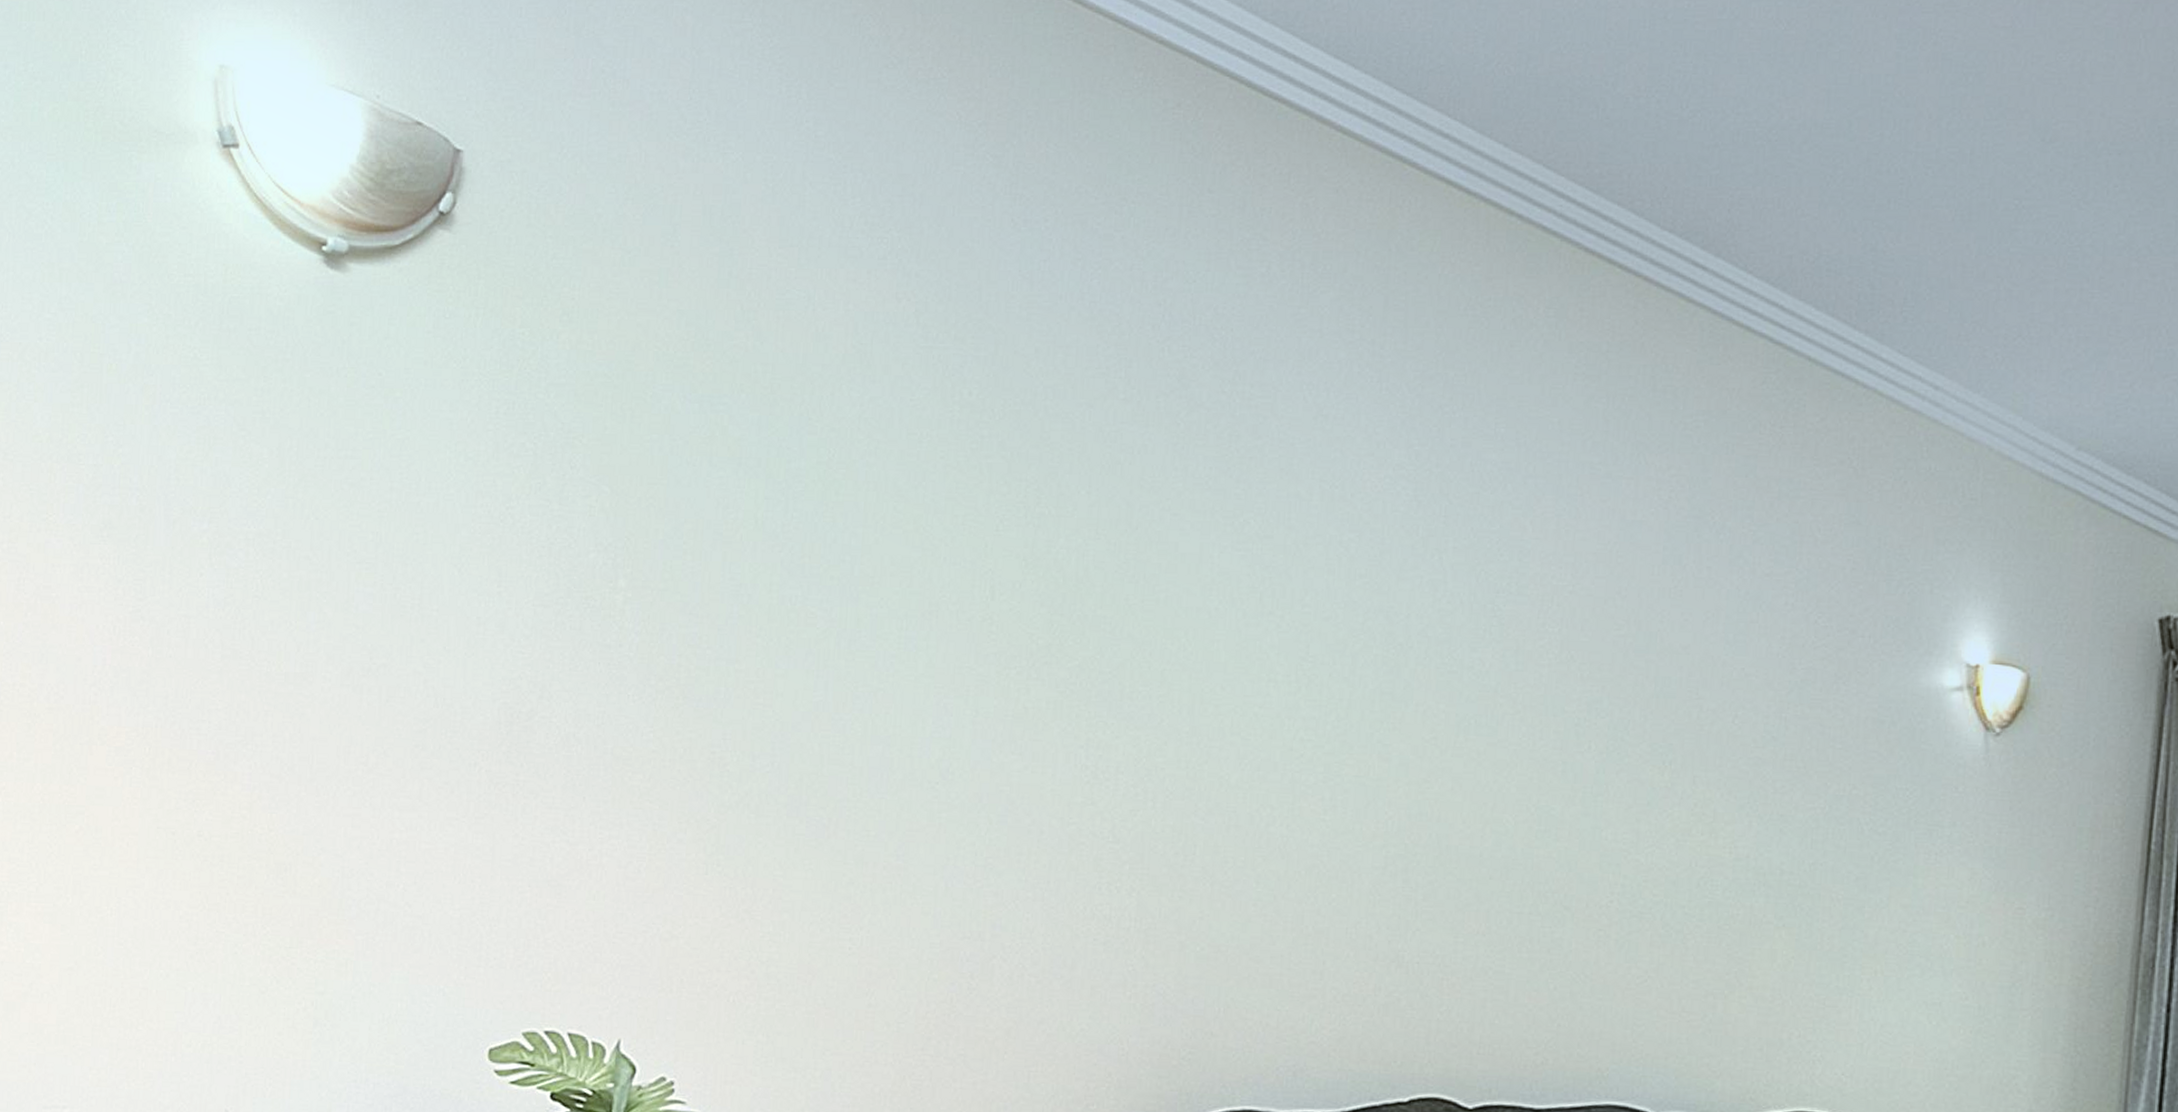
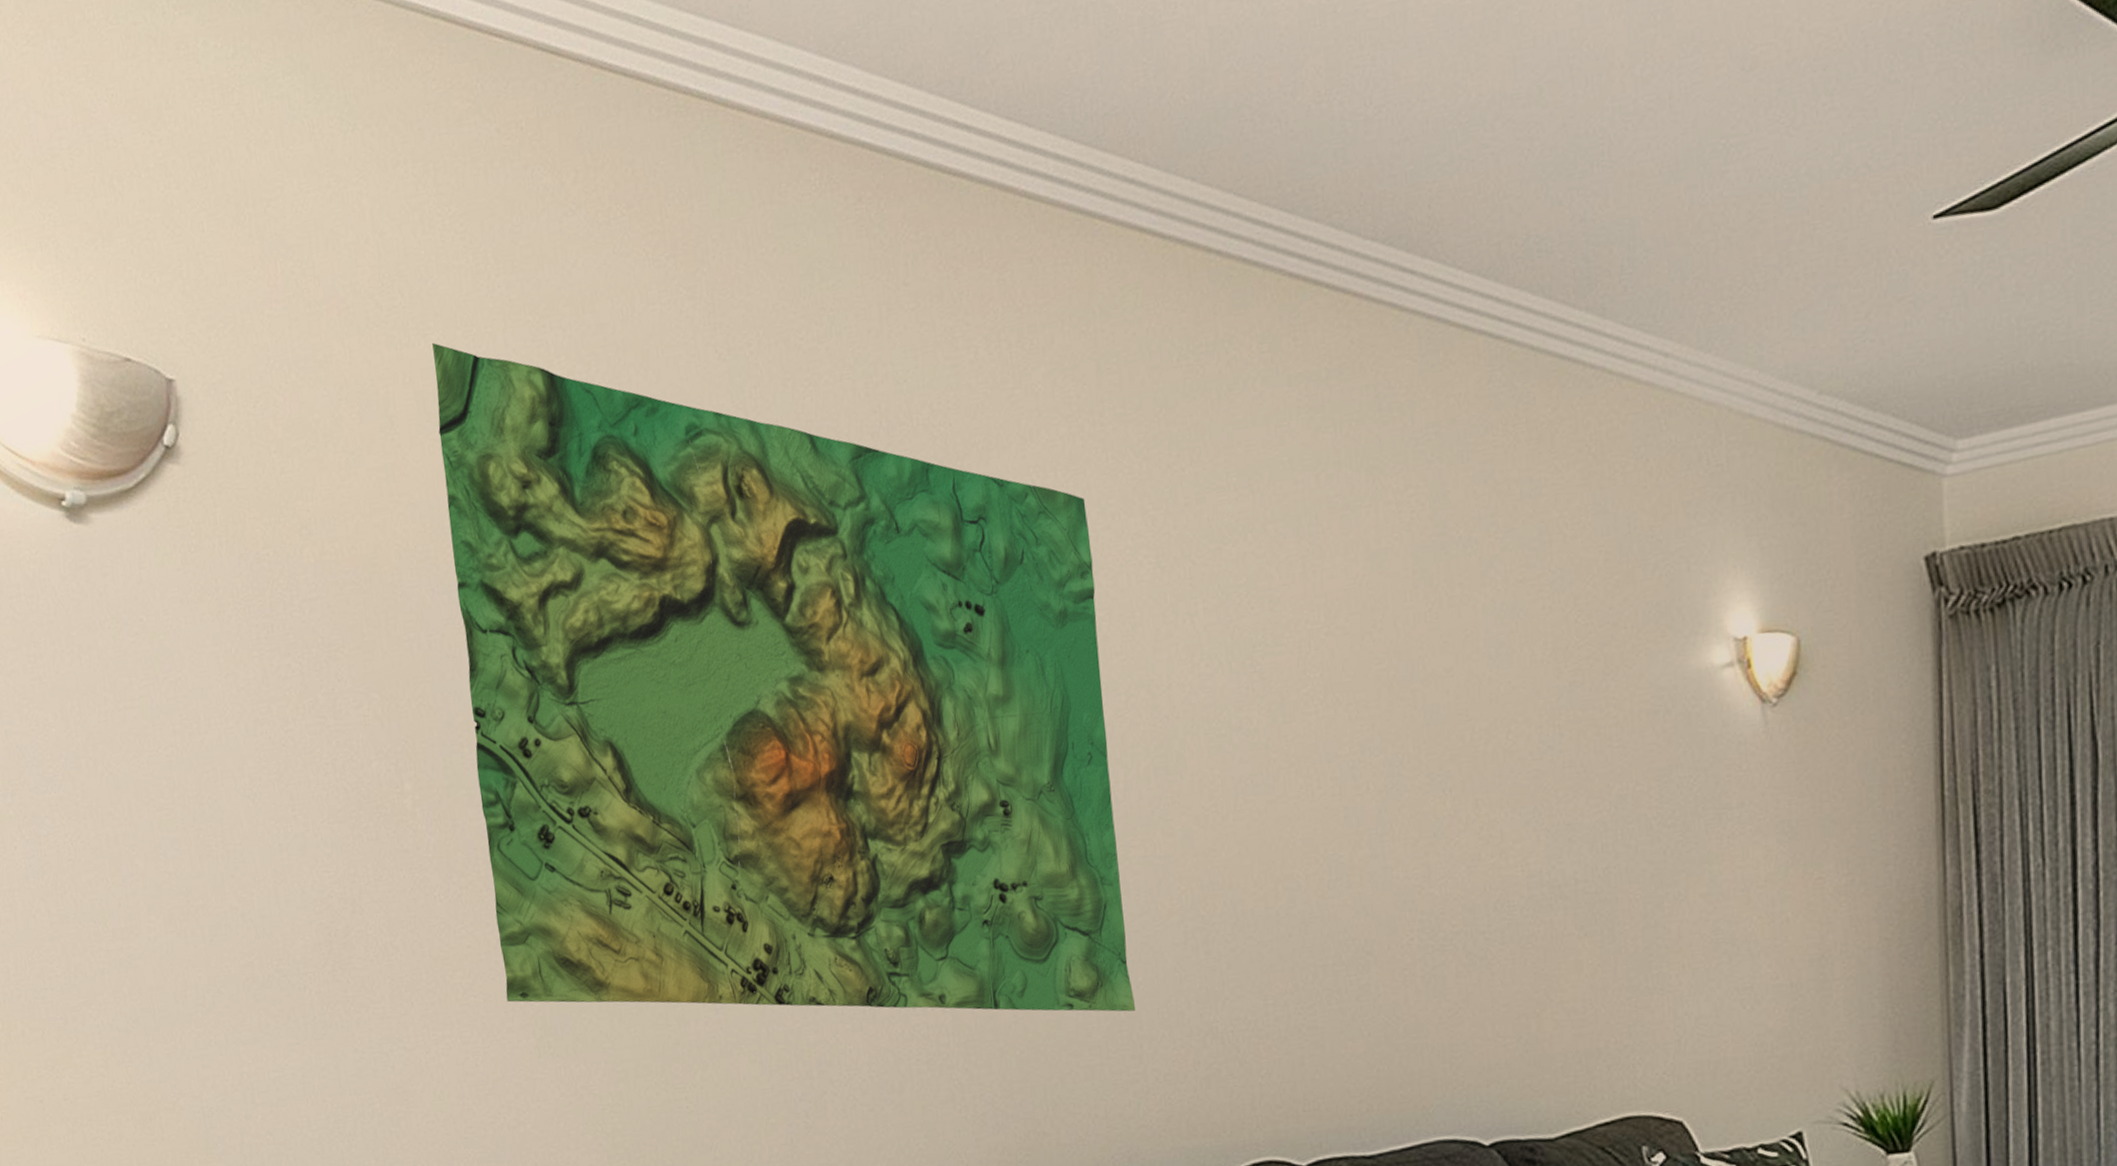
terrain map: none [683,163,1353,926] -> present [432,343,1135,1012]

